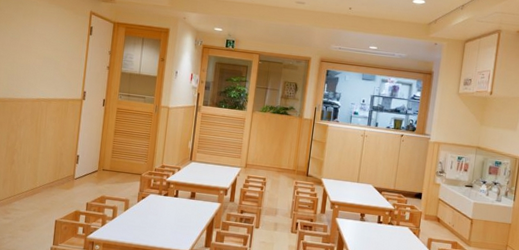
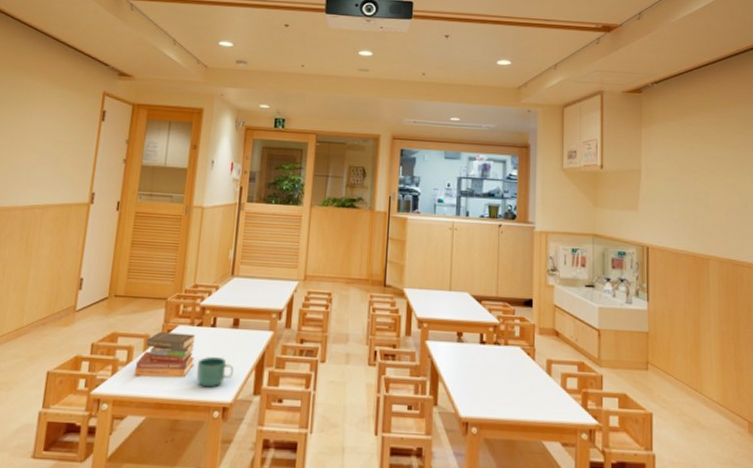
books: none [118,198,163,231] -> present [134,332,196,378]
cup: none [163,218,191,240] -> present [196,356,234,388]

